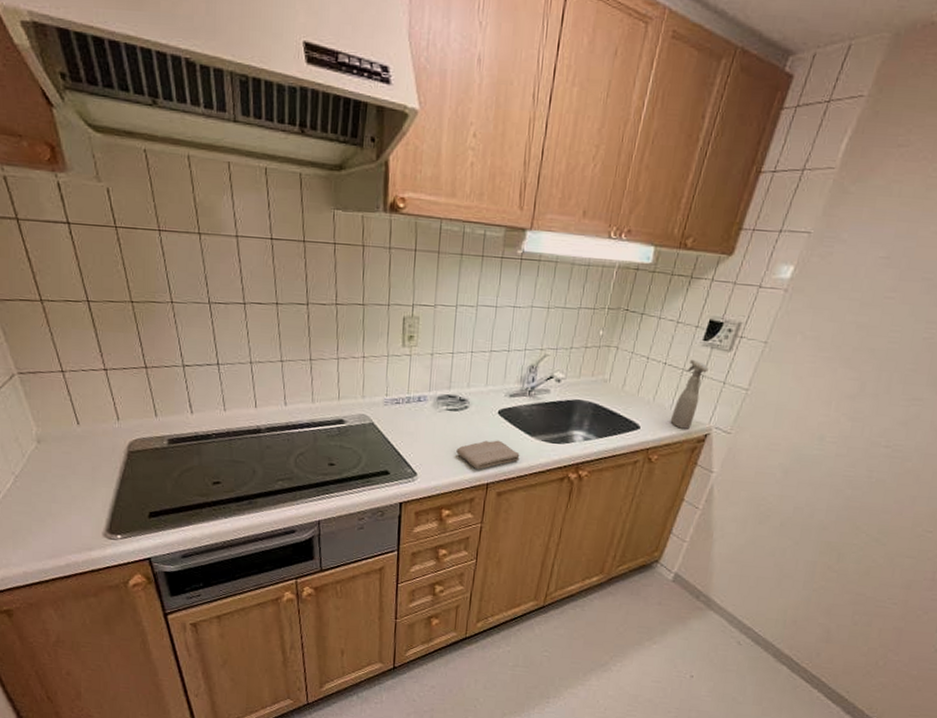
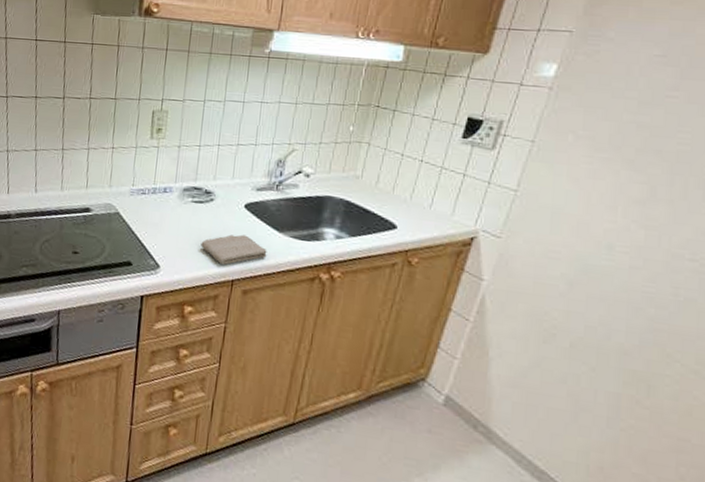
spray bottle: present [670,359,709,429] -> none [430,157,470,231]

